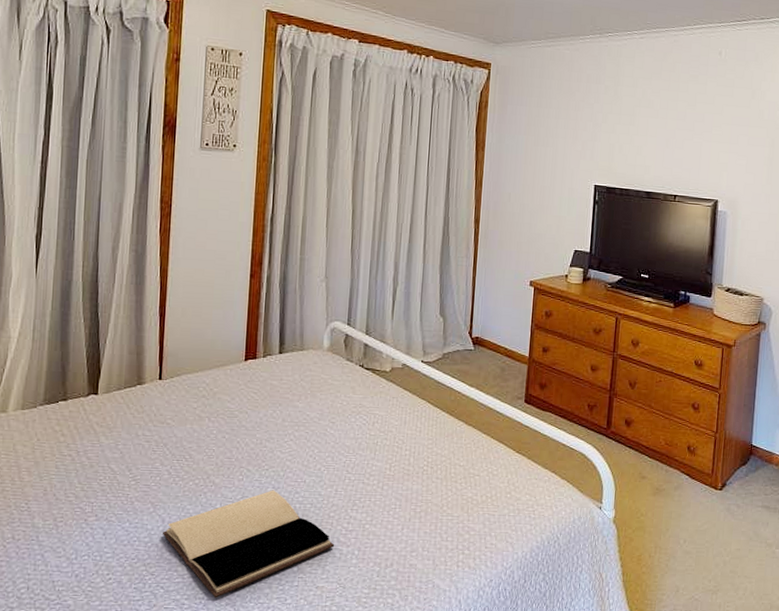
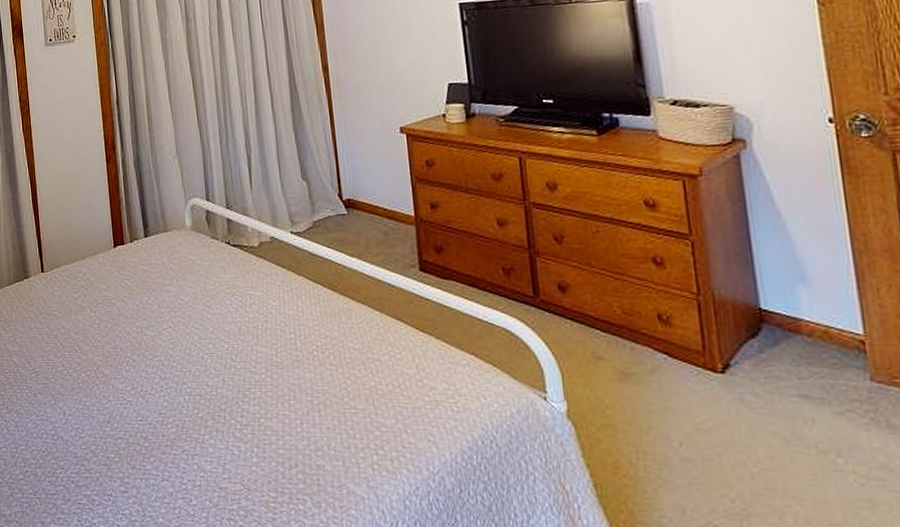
book: present [162,490,335,598] -> none [65,381,232,496]

